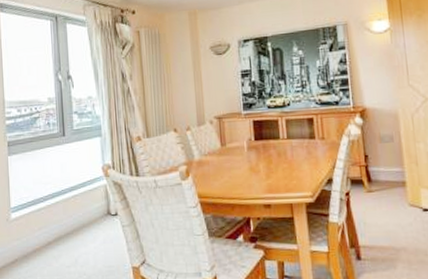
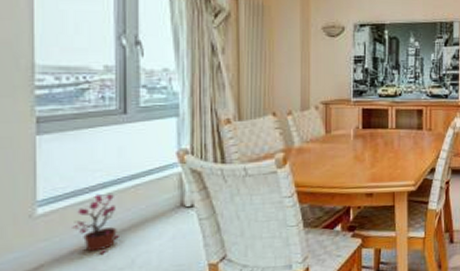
potted plant: none [34,203,65,253] -> present [72,194,119,254]

